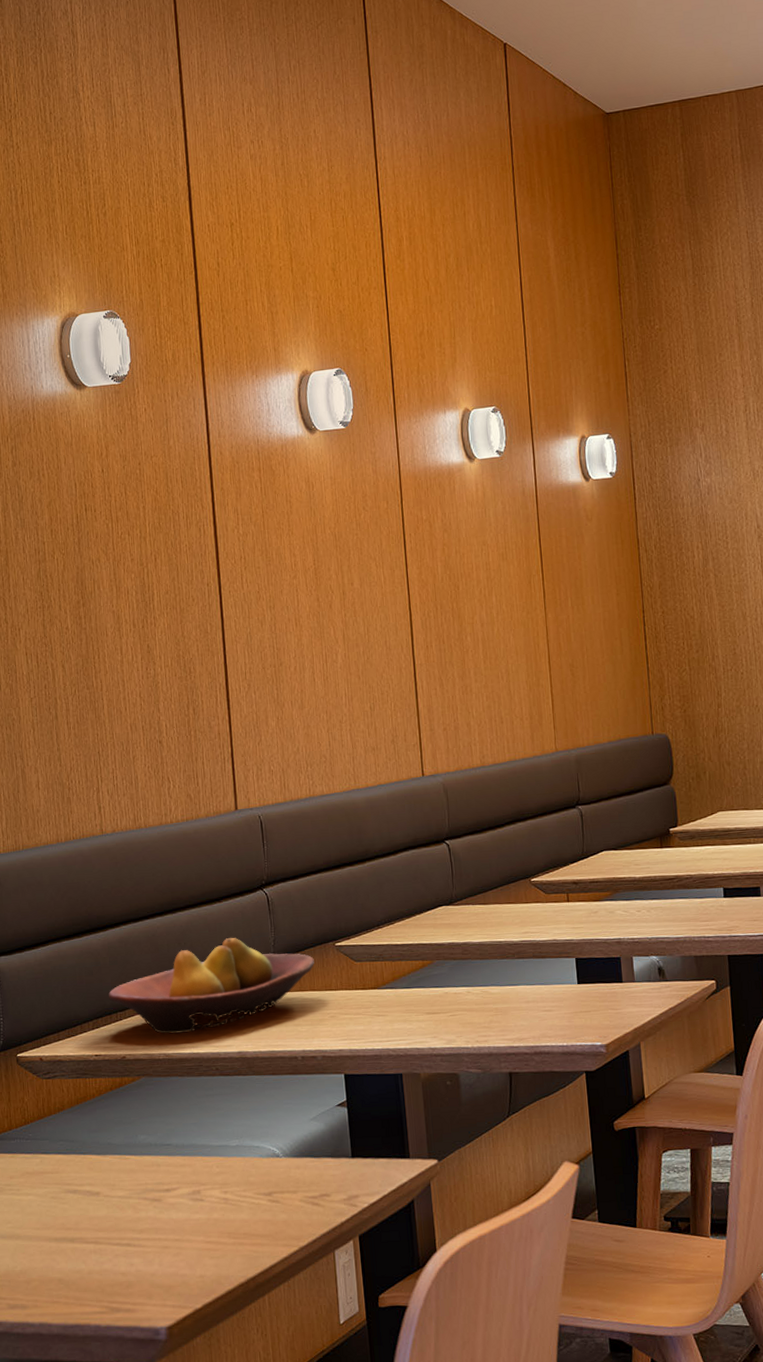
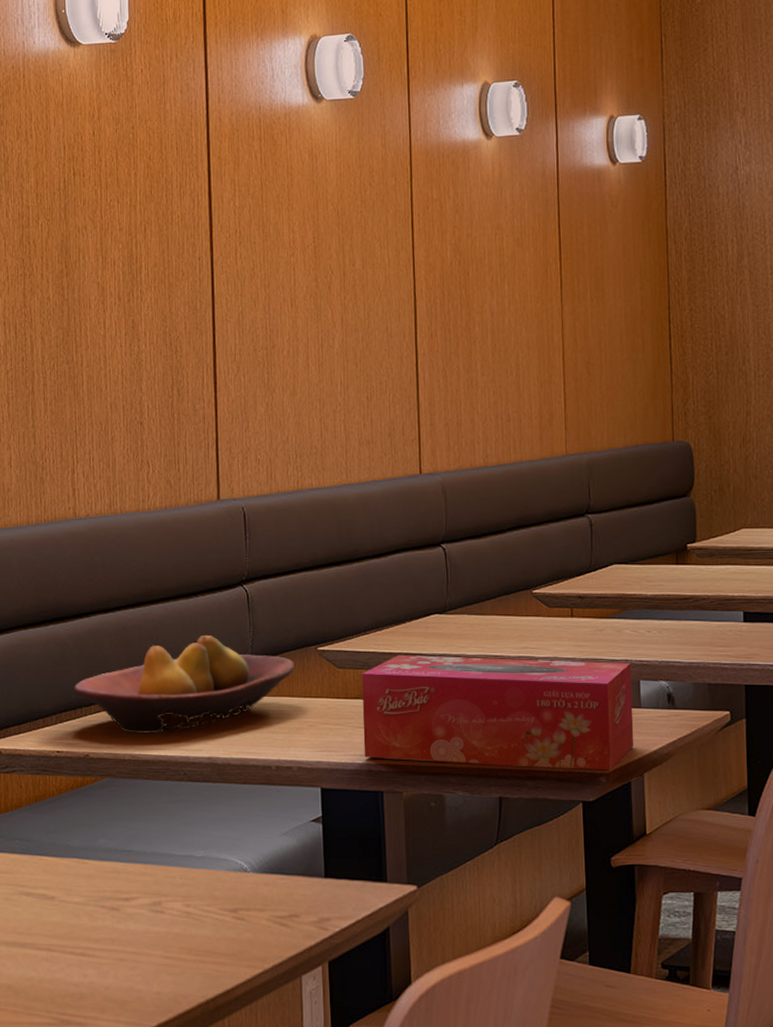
tissue box: none [377,940,630,1044] -> present [362,655,634,770]

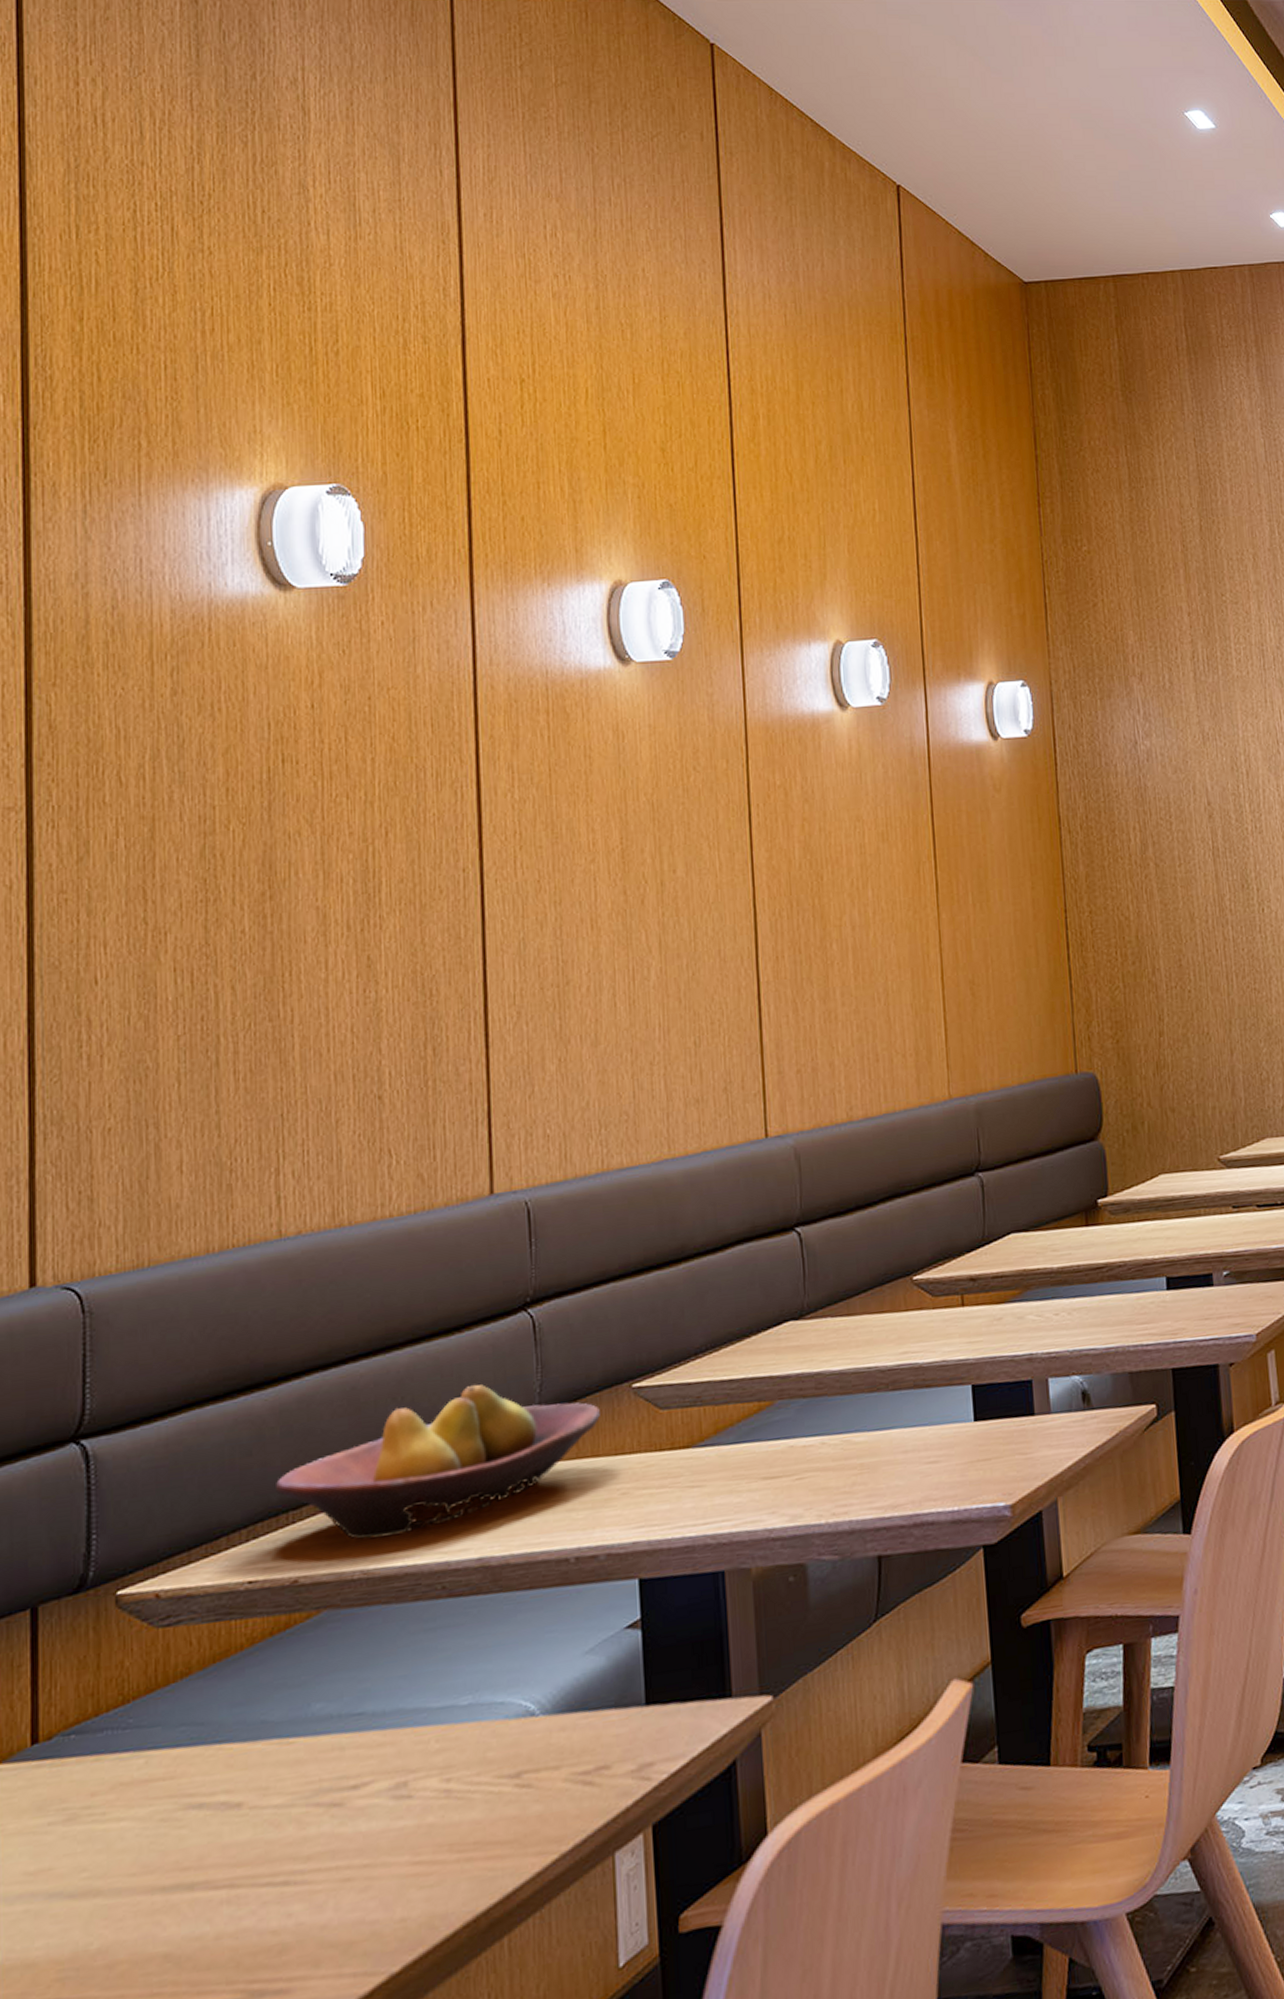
tissue box: present [362,655,634,770] -> none [693,1357,1045,1528]

